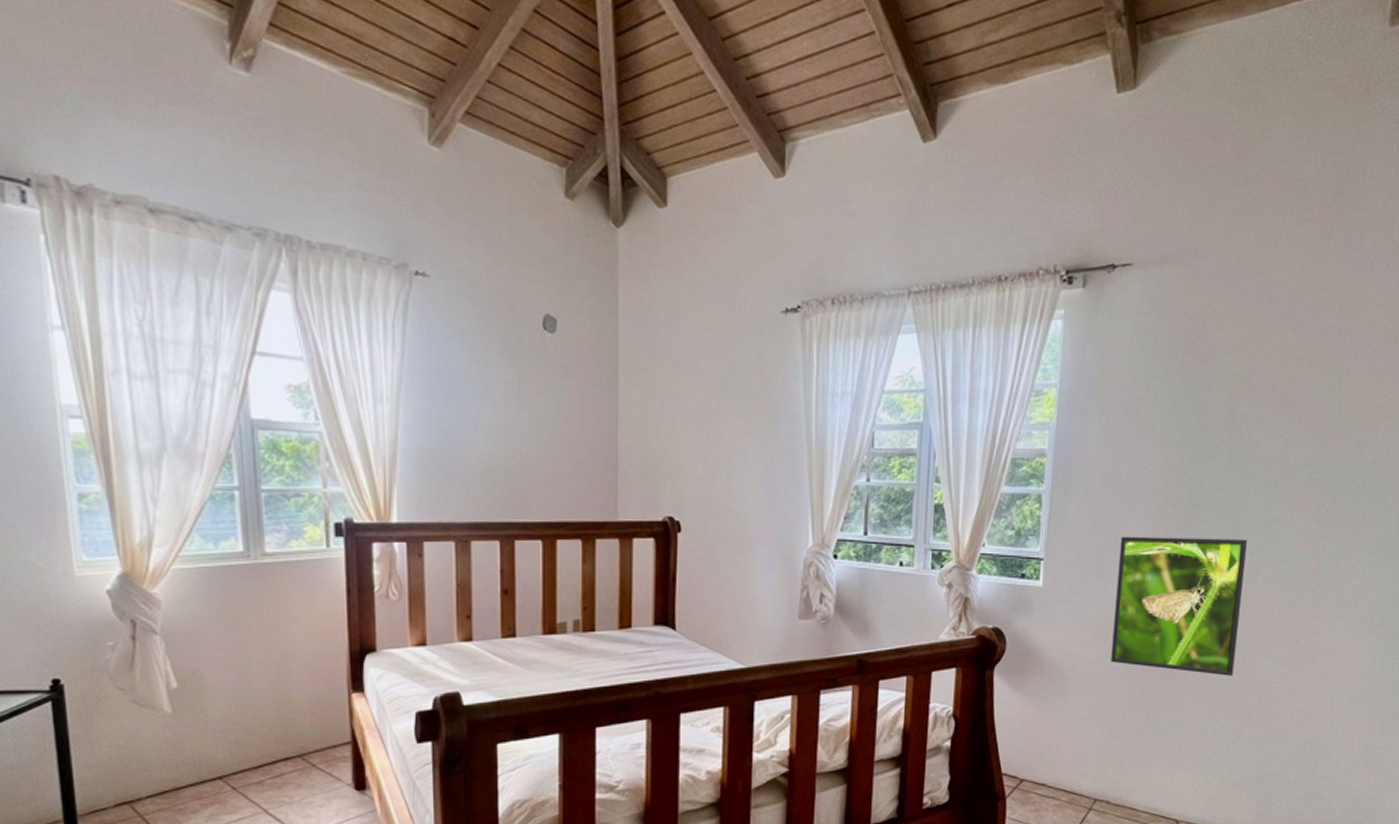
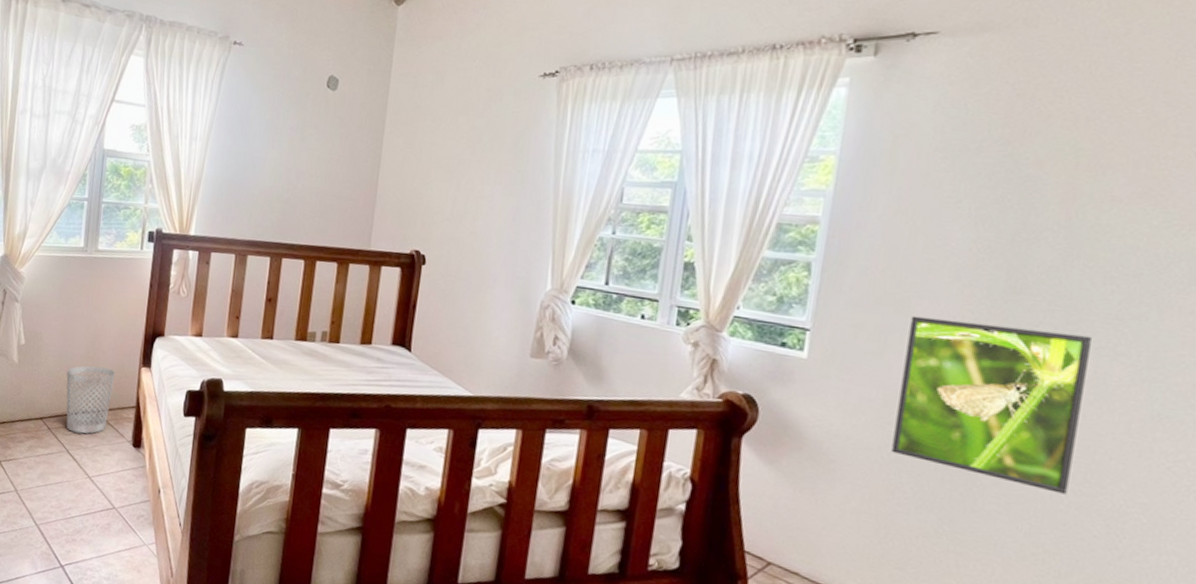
wastebasket: none [247,701,317,787] -> present [66,365,116,434]

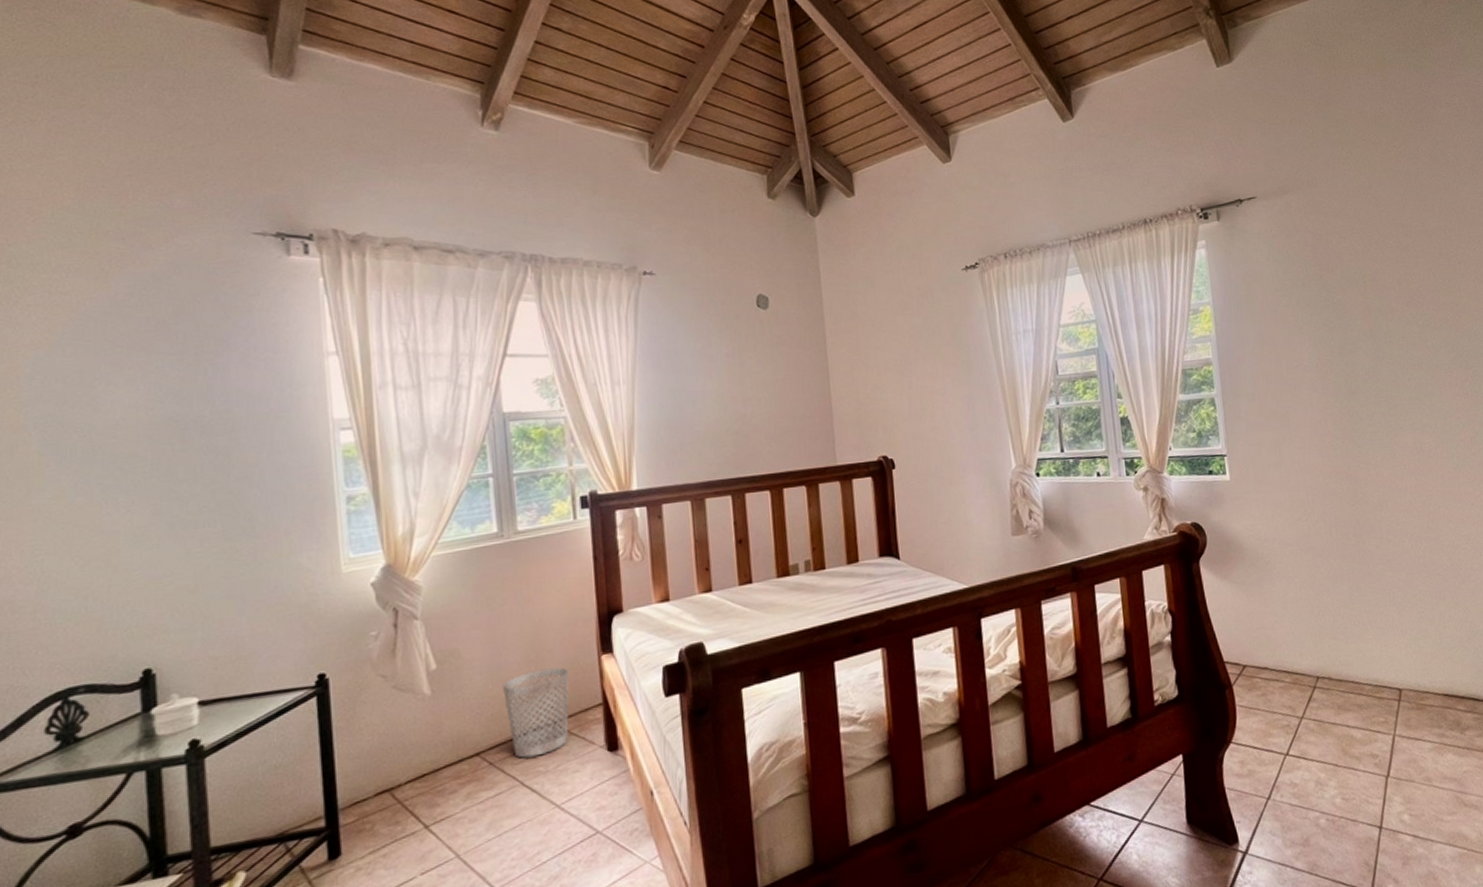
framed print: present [891,316,1093,495] -> none [1292,416,1421,544]

